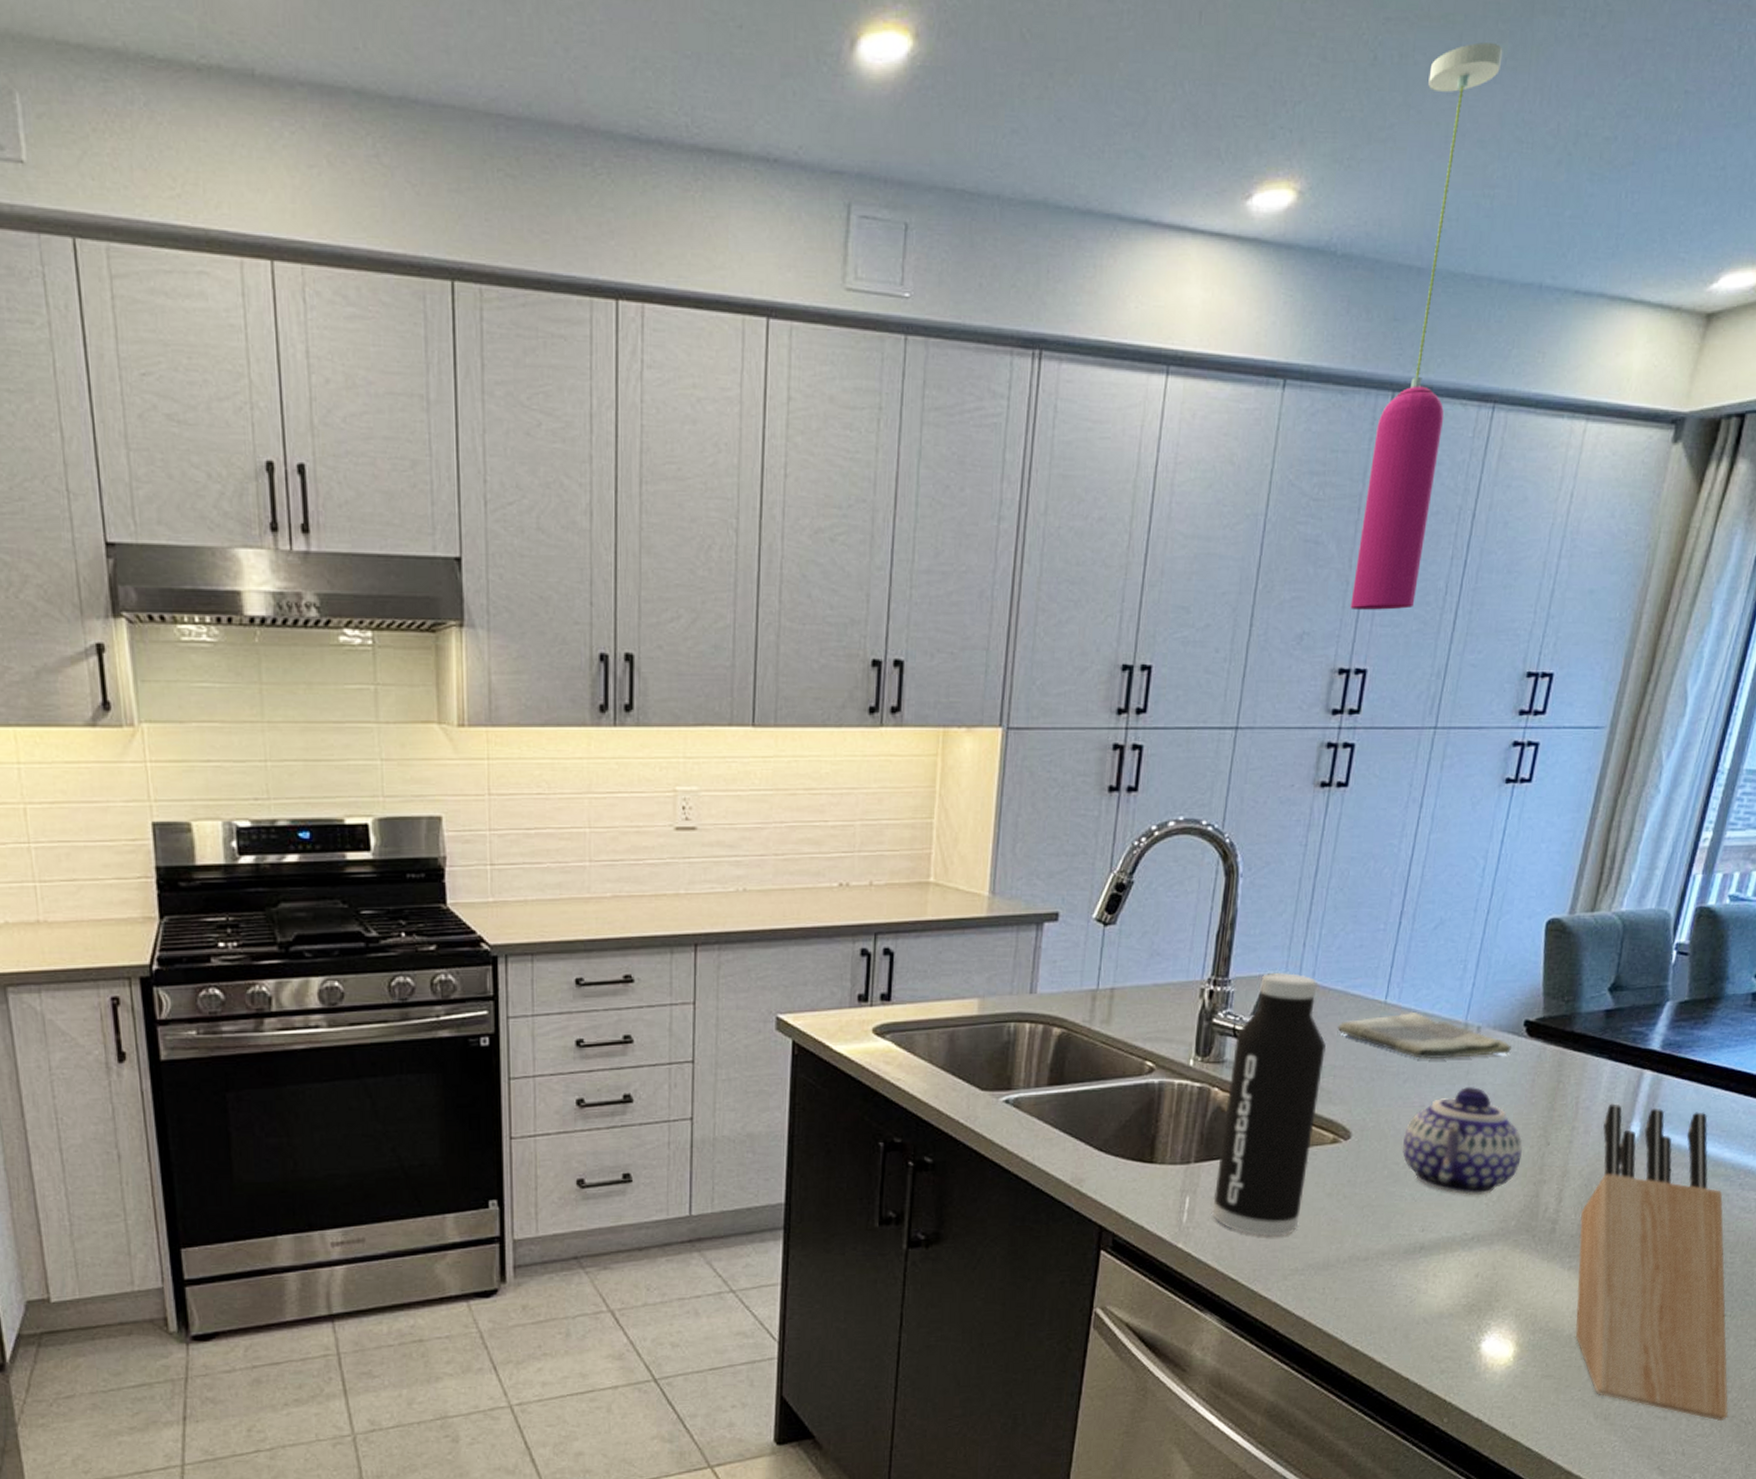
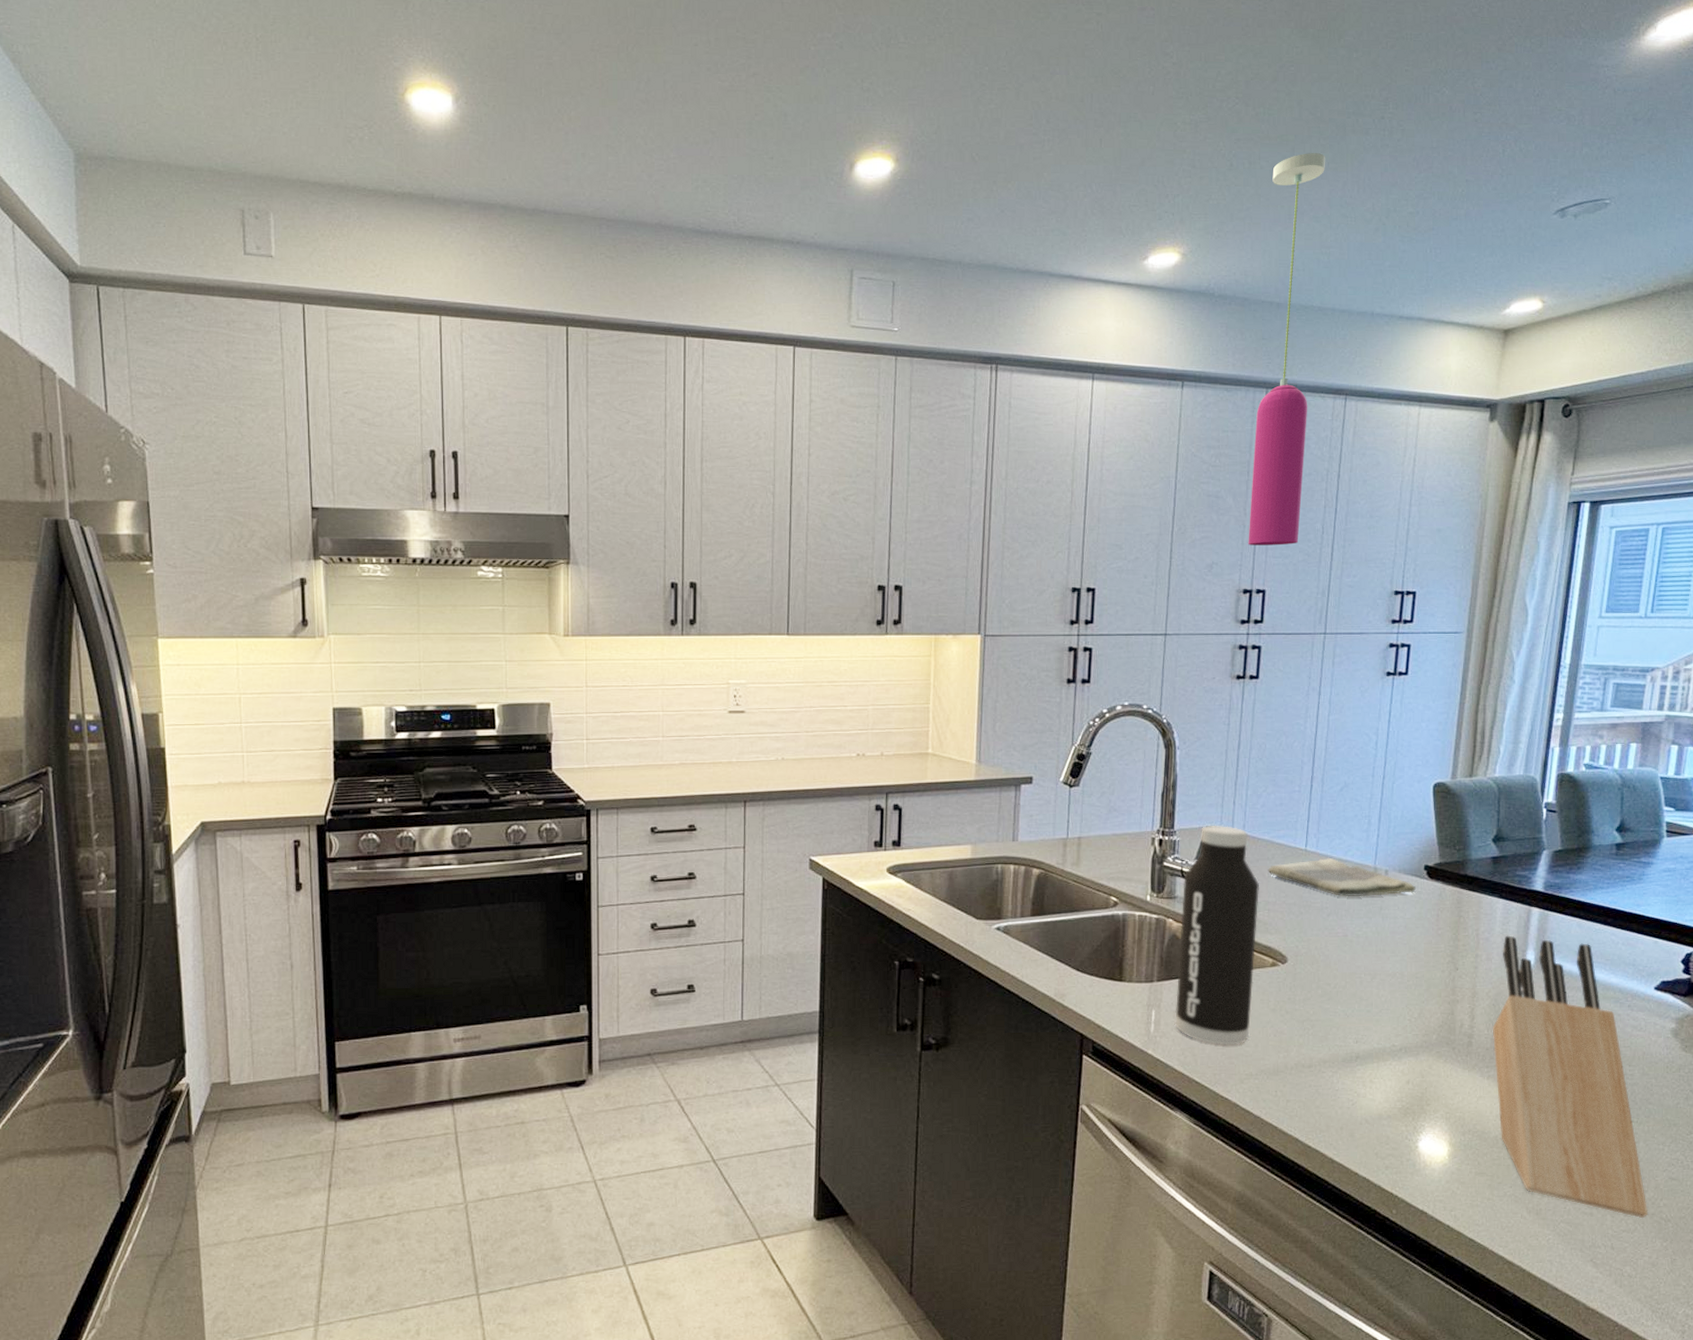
teapot: present [1402,1087,1523,1196] -> none [1332,920,1435,1013]

